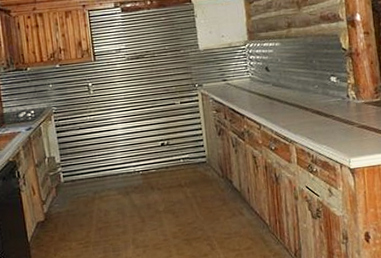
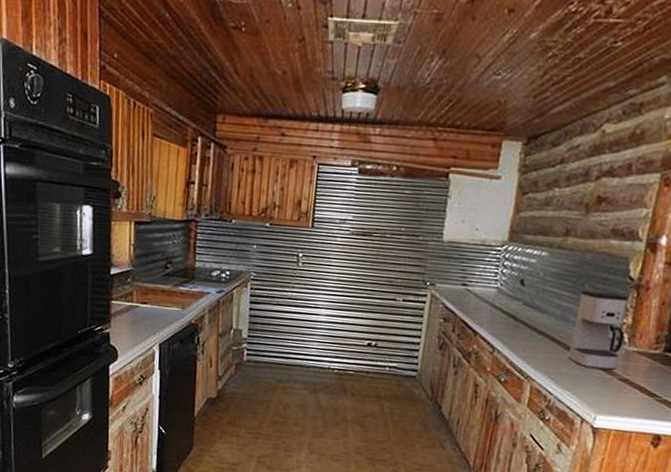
coffee maker: none [312,62,353,124] -> present [568,291,629,370]

